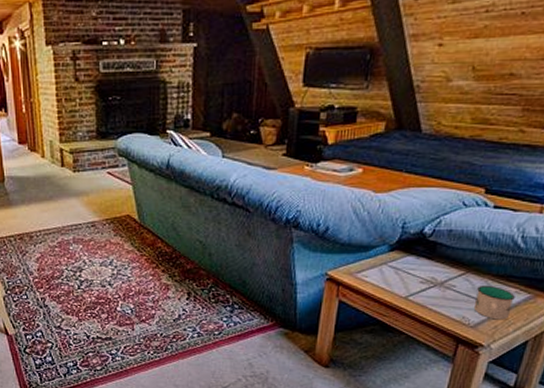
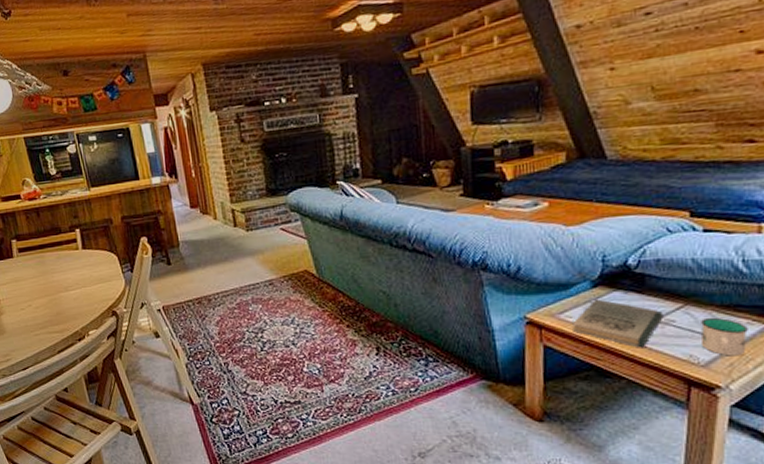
book: none [365,261,447,308] -> present [571,299,664,348]

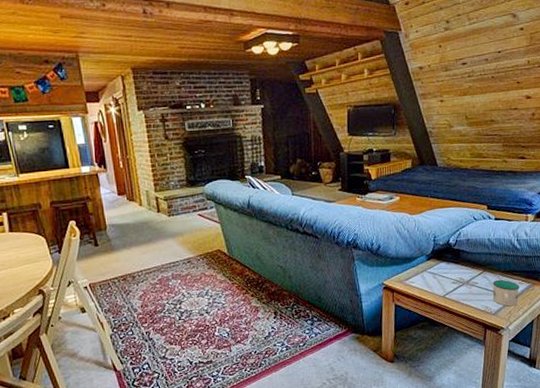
book: present [571,299,664,348] -> none [413,268,471,303]

